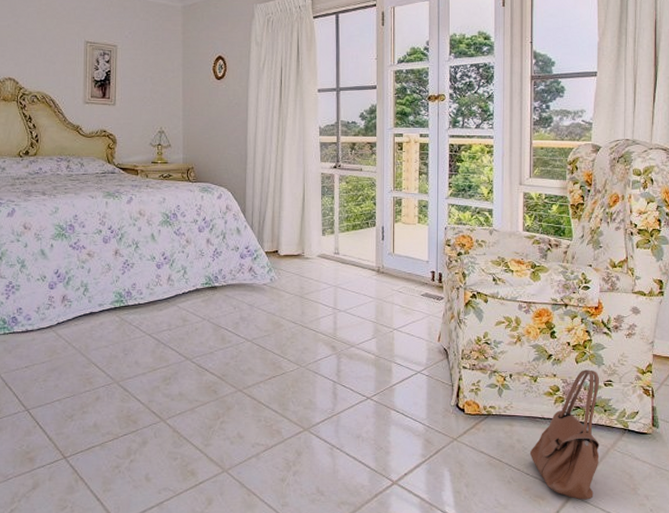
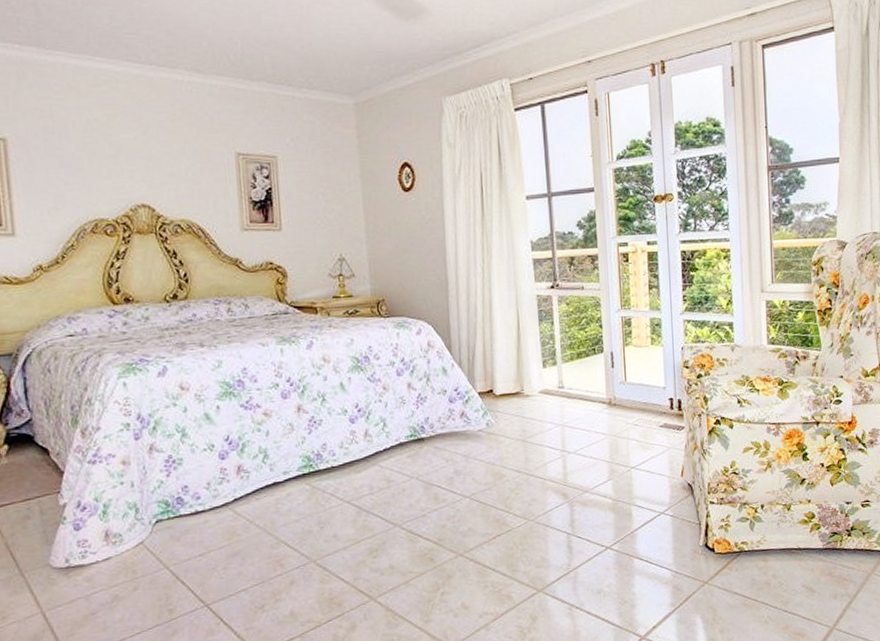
handbag: present [529,369,600,500] -> none [786,491,860,632]

